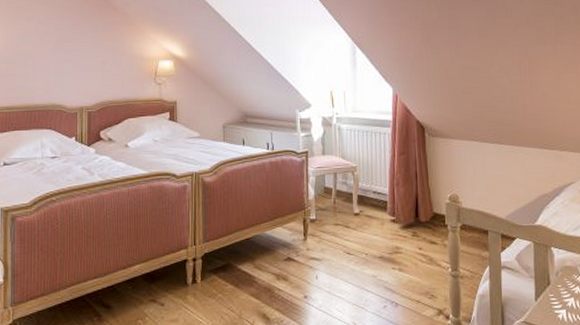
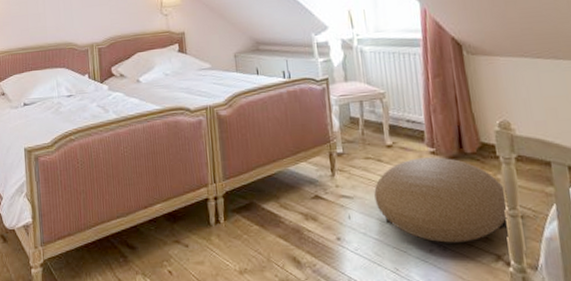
pouf: none [340,224,451,300] -> present [374,157,510,243]

